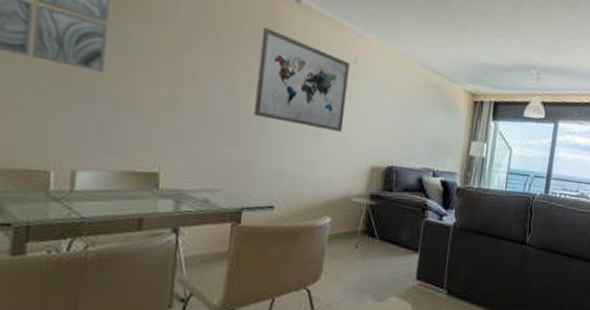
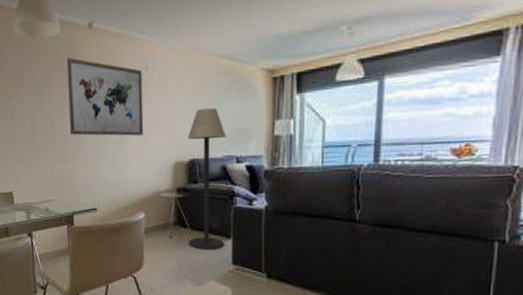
floor lamp: none [375,116,427,263] -> present [188,107,227,249]

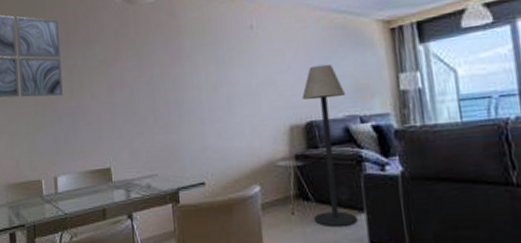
wall art: present [66,58,144,136] -> none [166,22,253,102]

